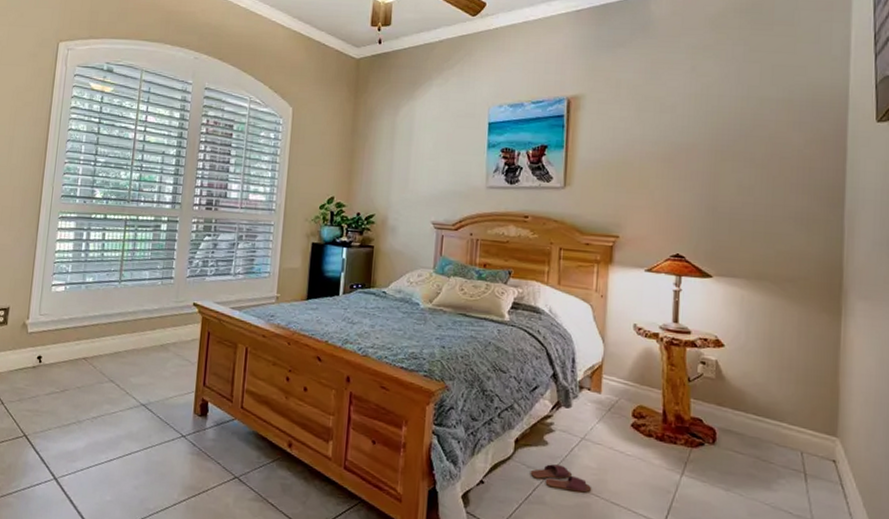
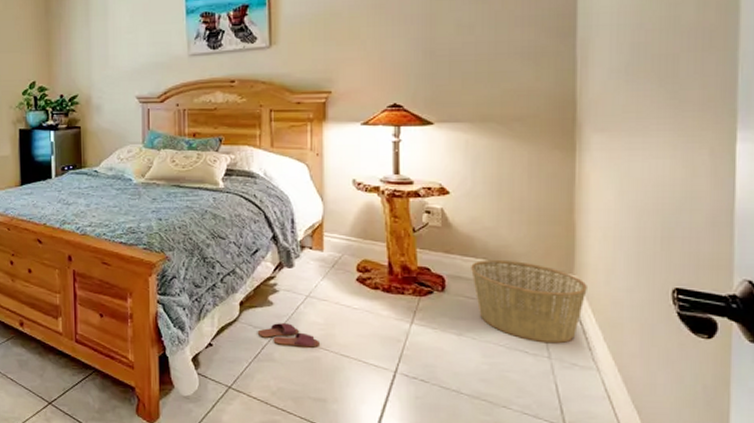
basket: none [741,415,849,507] -> present [471,259,587,344]

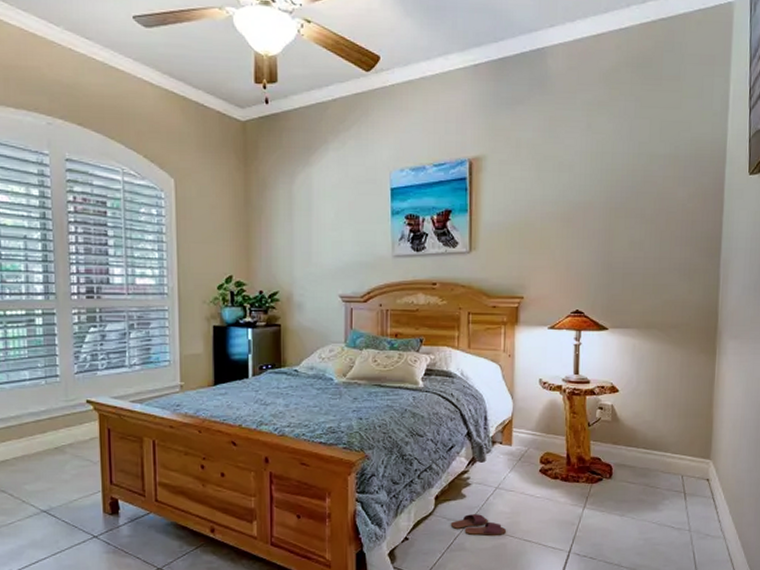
basket: present [471,259,587,344] -> none [633,448,720,519]

